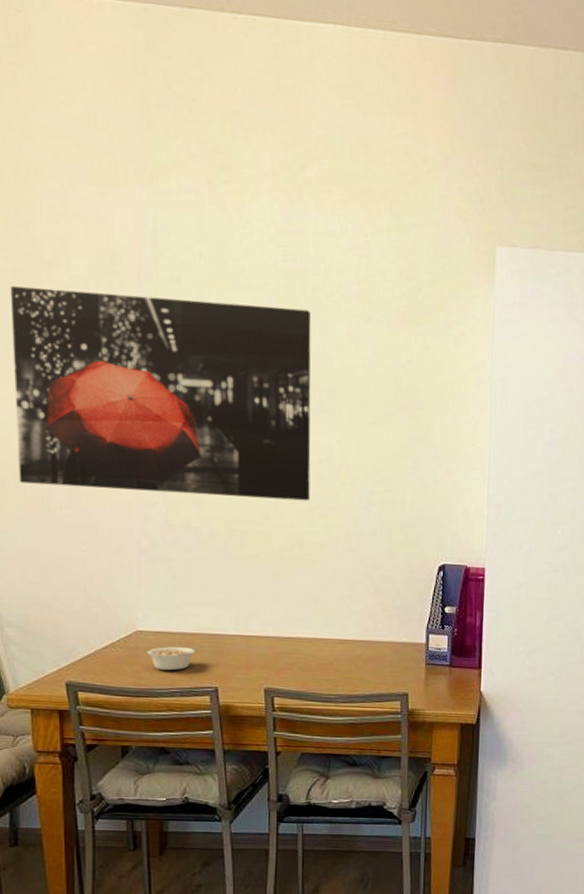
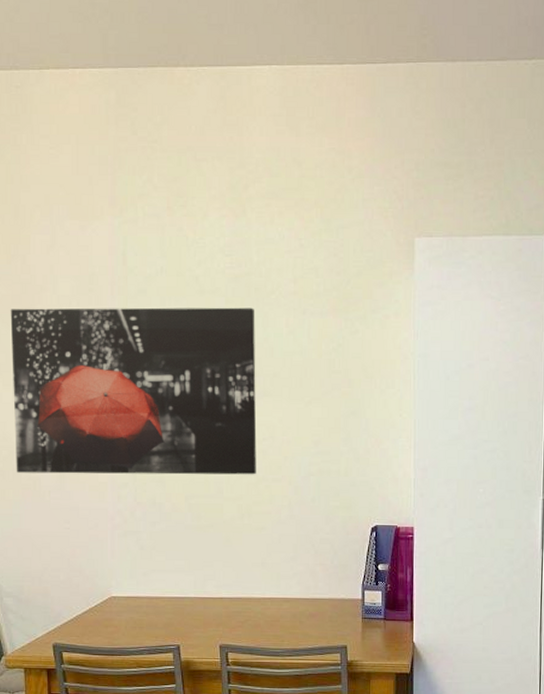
legume: present [147,645,204,671] -> none [120,607,167,631]

